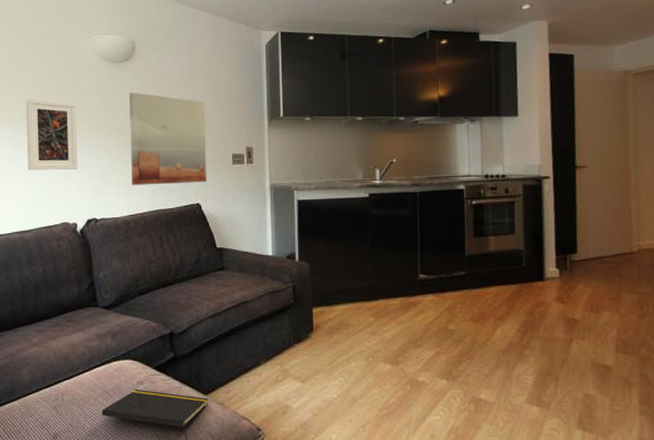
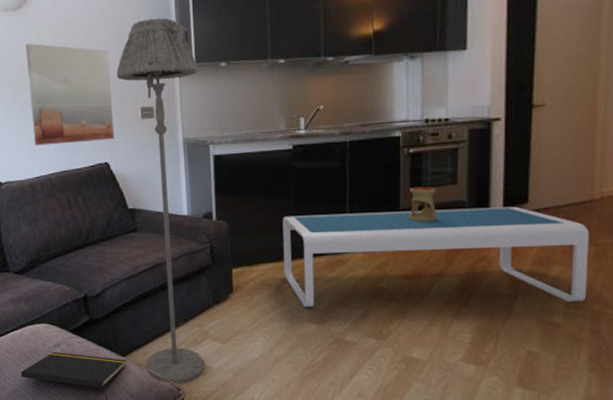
floor lamp: none [211,76,285,424] -> present [116,18,205,384]
coffee table: none [360,256,633,348] -> present [282,206,589,308]
oil burner: none [473,235,498,268] -> present [409,187,436,222]

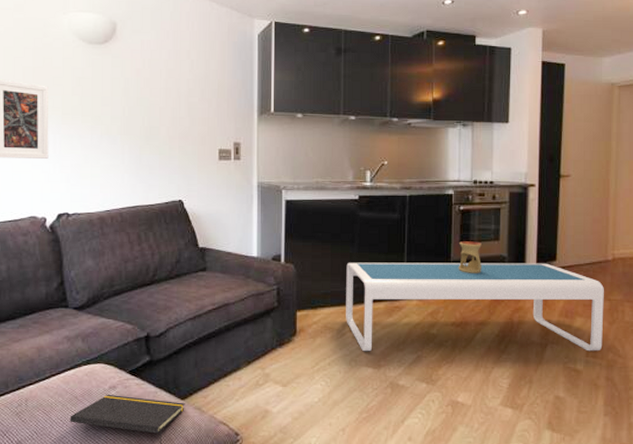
wall art: present [25,43,114,146] -> none [107,77,191,179]
floor lamp: present [116,18,205,384] -> none [197,66,276,428]

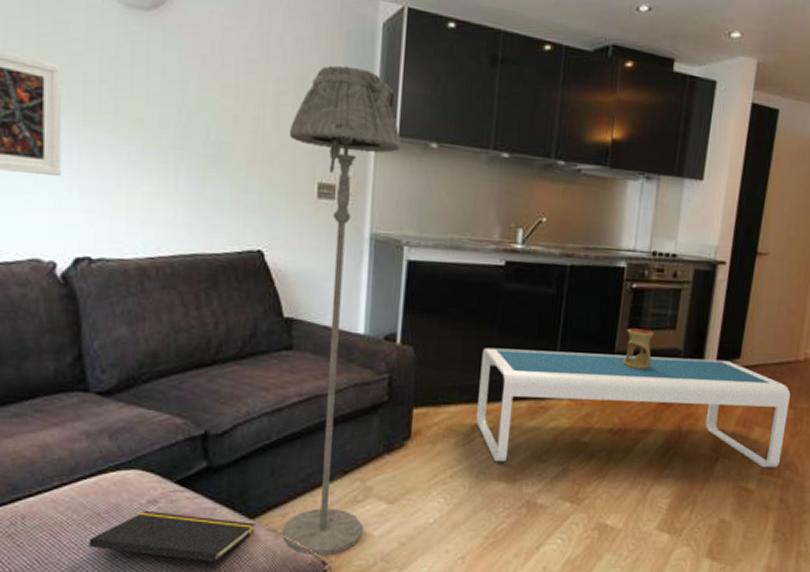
floor lamp: none [197,66,276,428] -> present [281,65,402,556]

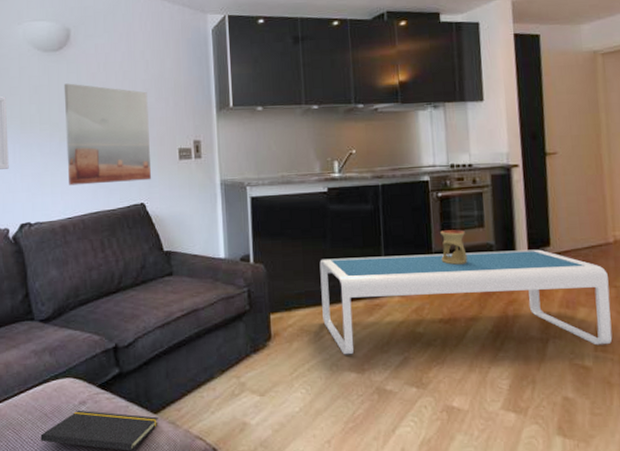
wall art: none [153,62,282,221] -> present [63,83,151,185]
floor lamp: present [281,65,402,556] -> none [154,63,243,443]

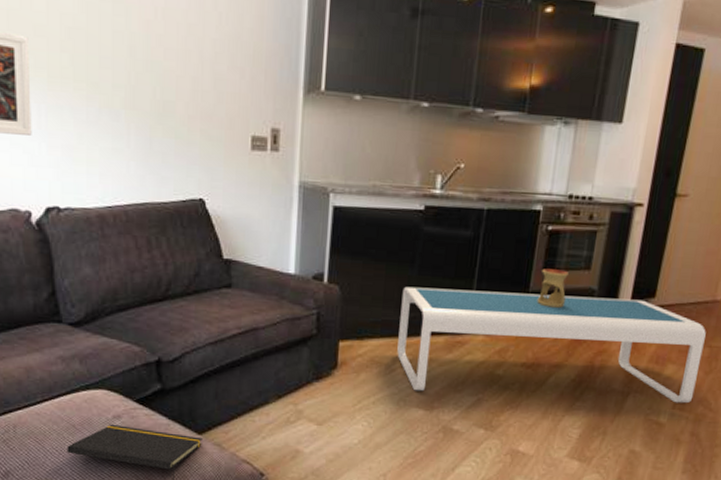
wall art: present [63,83,151,185] -> none [107,30,218,172]

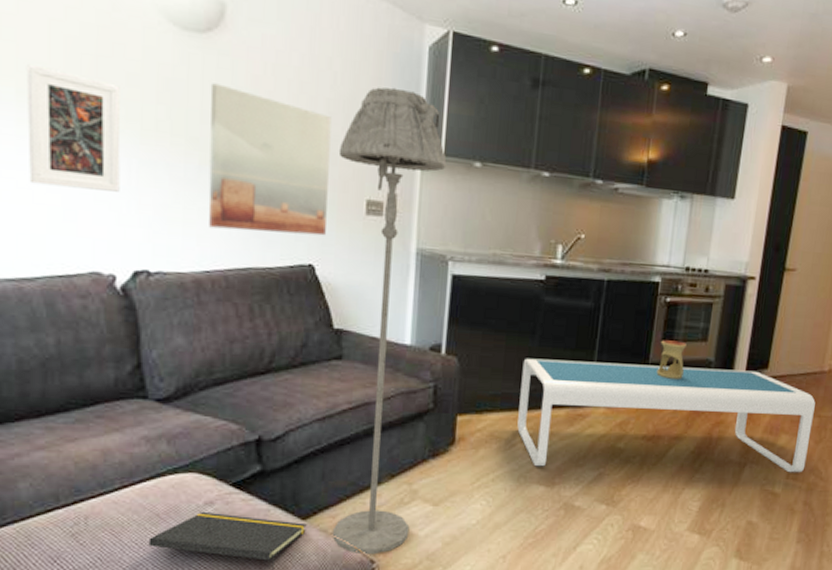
wall art: none [107,30,218,172] -> present [208,83,332,236]
floor lamp: none [224,25,327,468] -> present [332,87,447,555]

